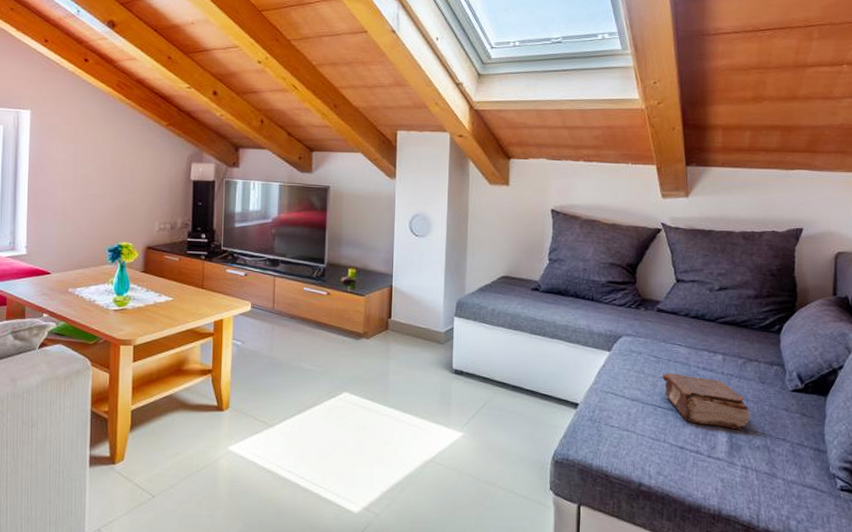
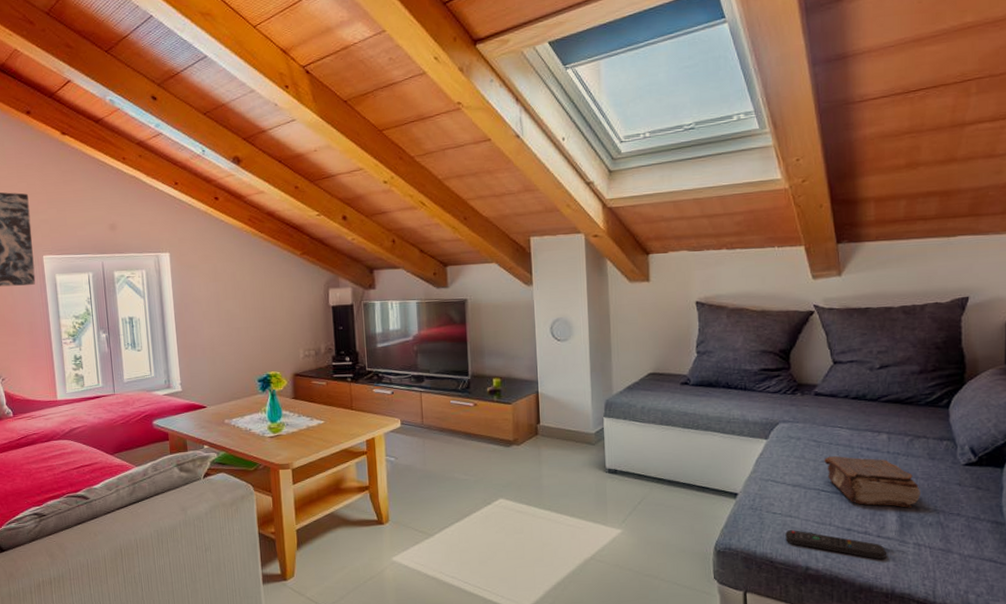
remote control: none [621,444,716,480] -> present [785,530,886,560]

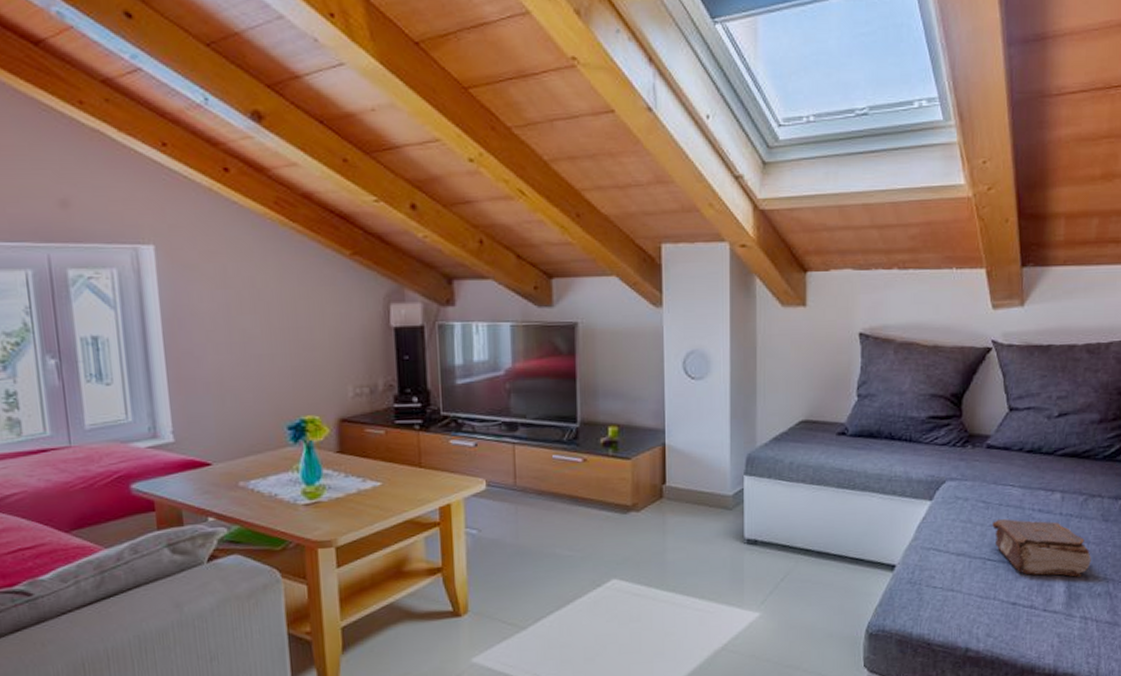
remote control: present [785,530,886,560] -> none [945,606,1052,637]

